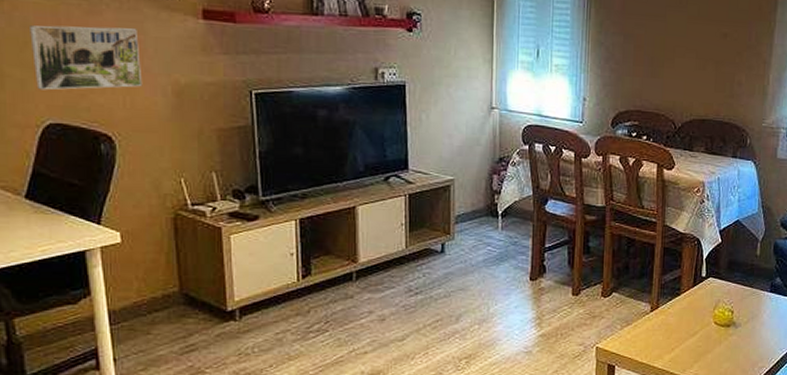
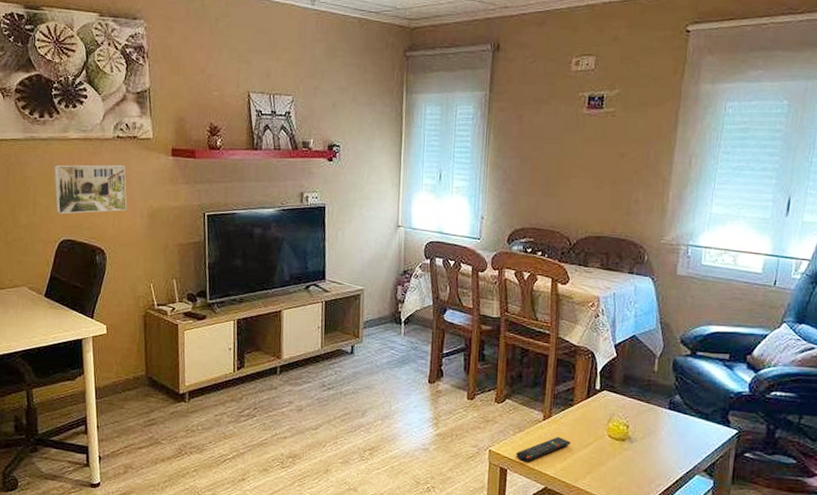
remote control: none [624,327,679,356] -> present [516,436,571,462]

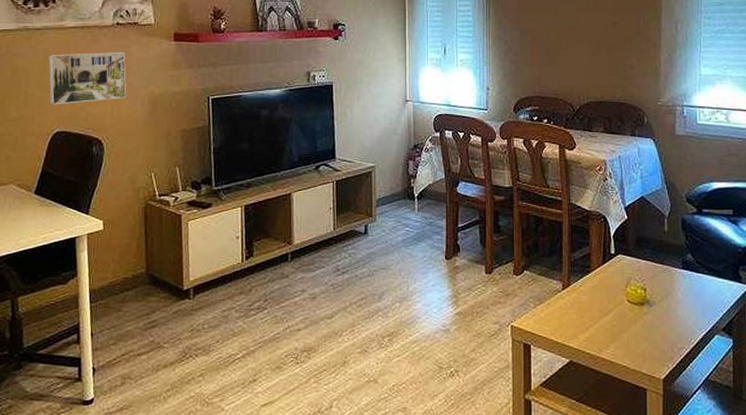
remote control: present [516,436,571,462] -> none [538,305,592,336]

